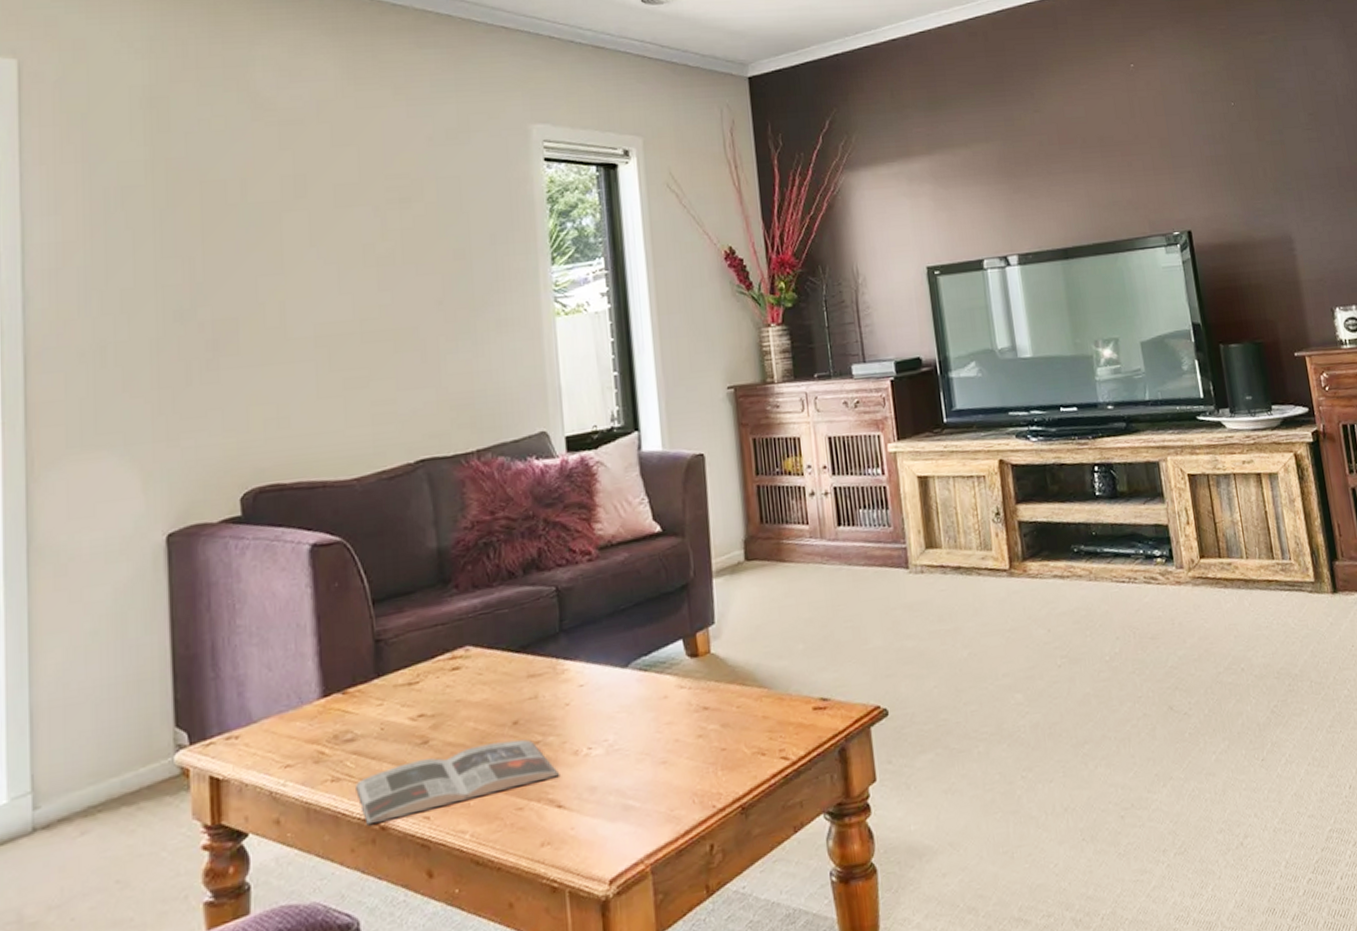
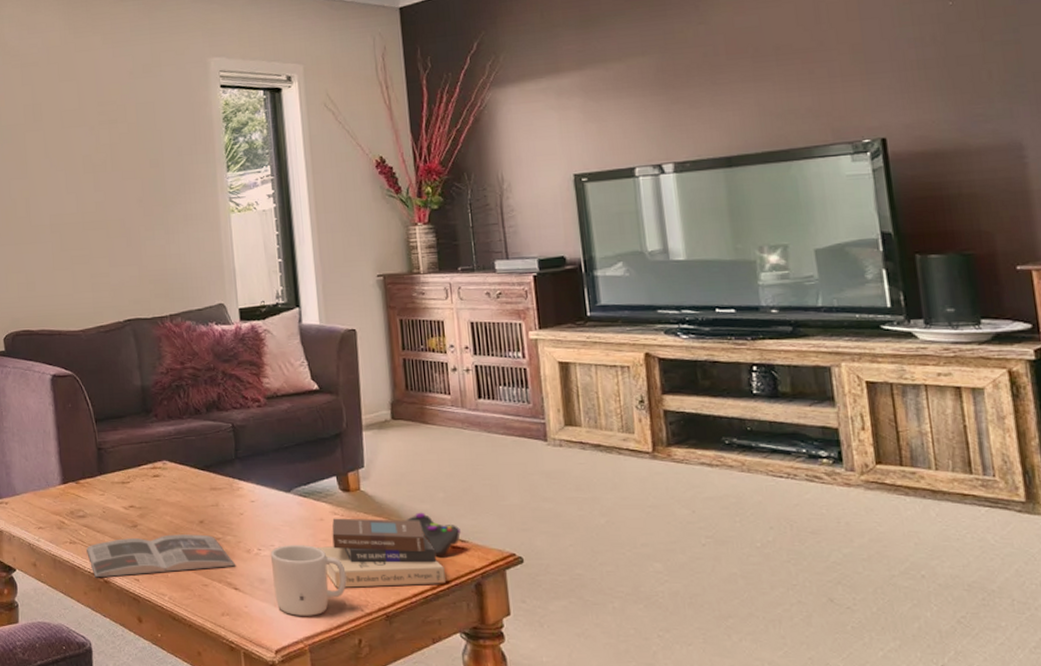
mug: none [603,732,696,829] -> present [270,545,347,616]
books: none [661,681,807,783] -> present [317,518,446,588]
game controller: none [762,670,822,723] -> present [406,512,461,556]

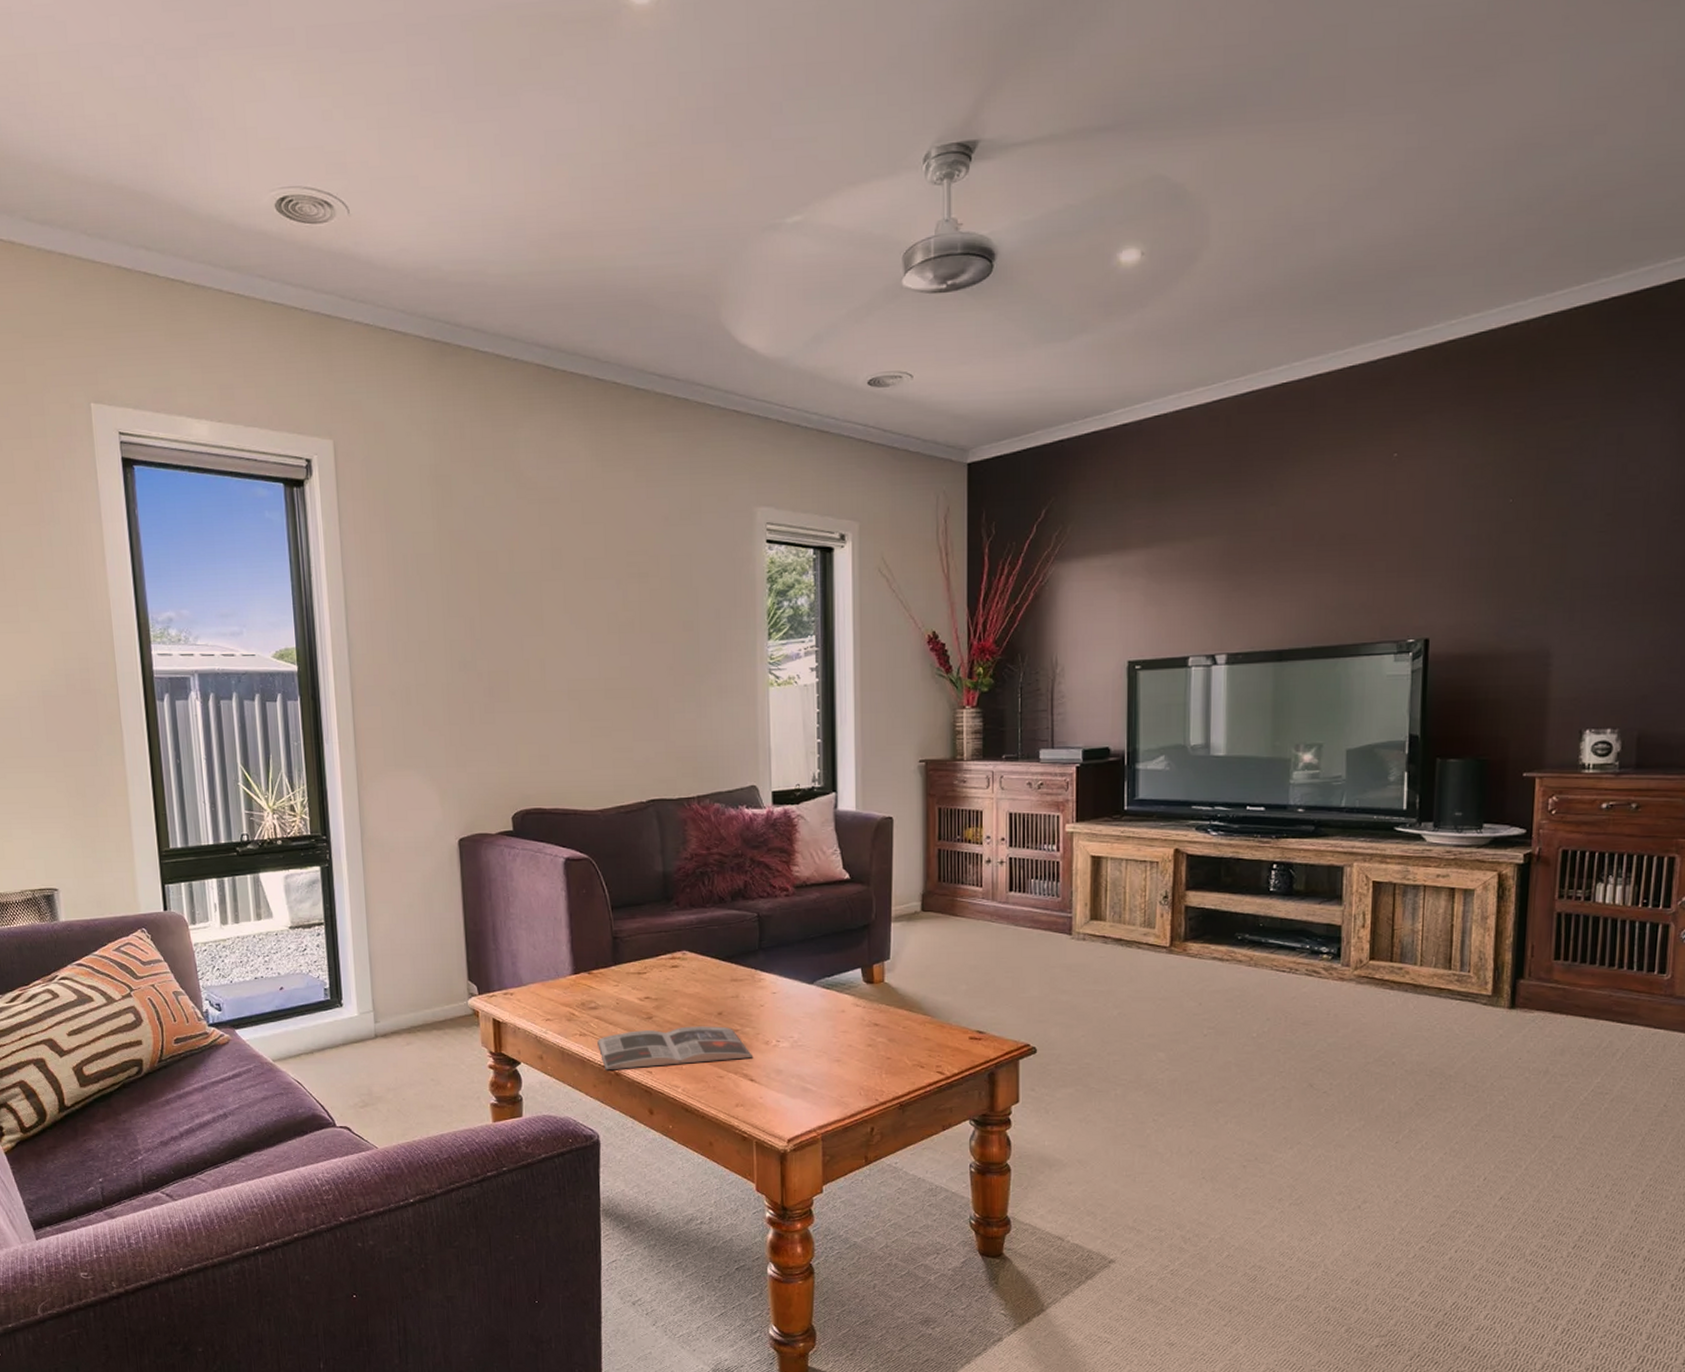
mug: present [270,545,347,616] -> none [788,1037,864,1106]
books: present [317,518,446,588] -> none [837,1010,960,1078]
game controller: present [406,512,461,556] -> none [927,1004,979,1047]

